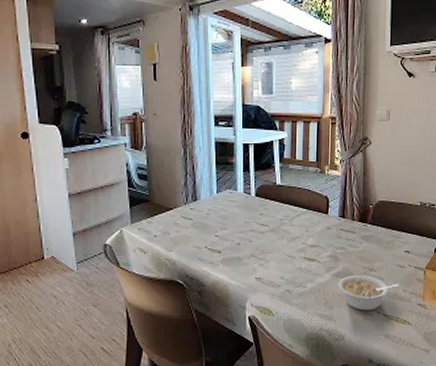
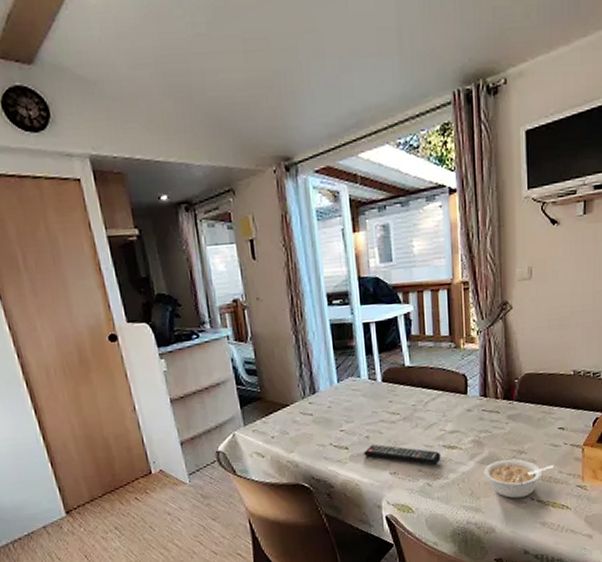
remote control: none [234,250,301,274] -> present [364,443,441,465]

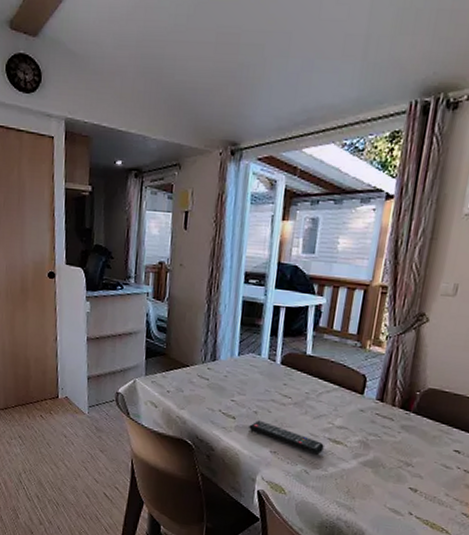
legume: present [483,459,554,499] -> none [364,466,441,510]

